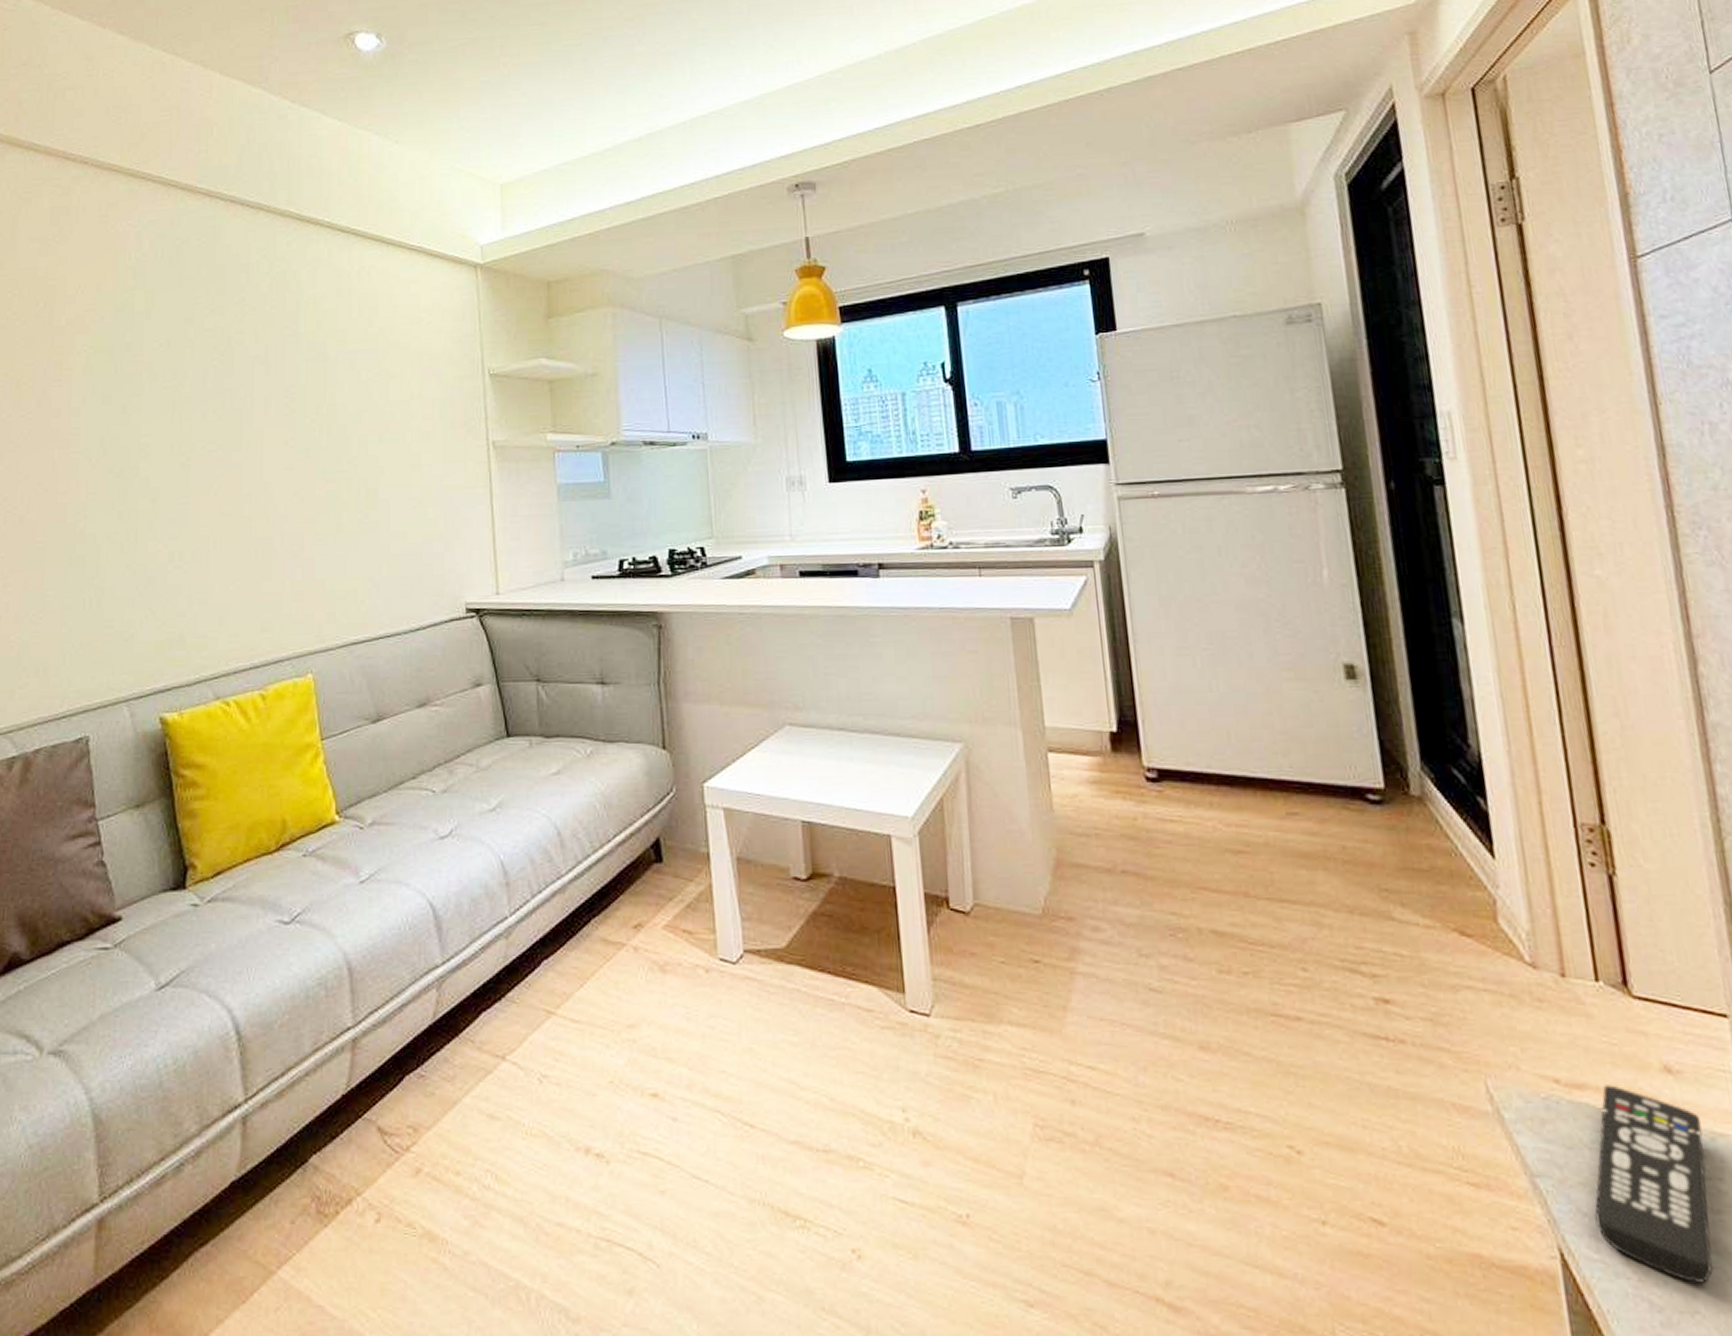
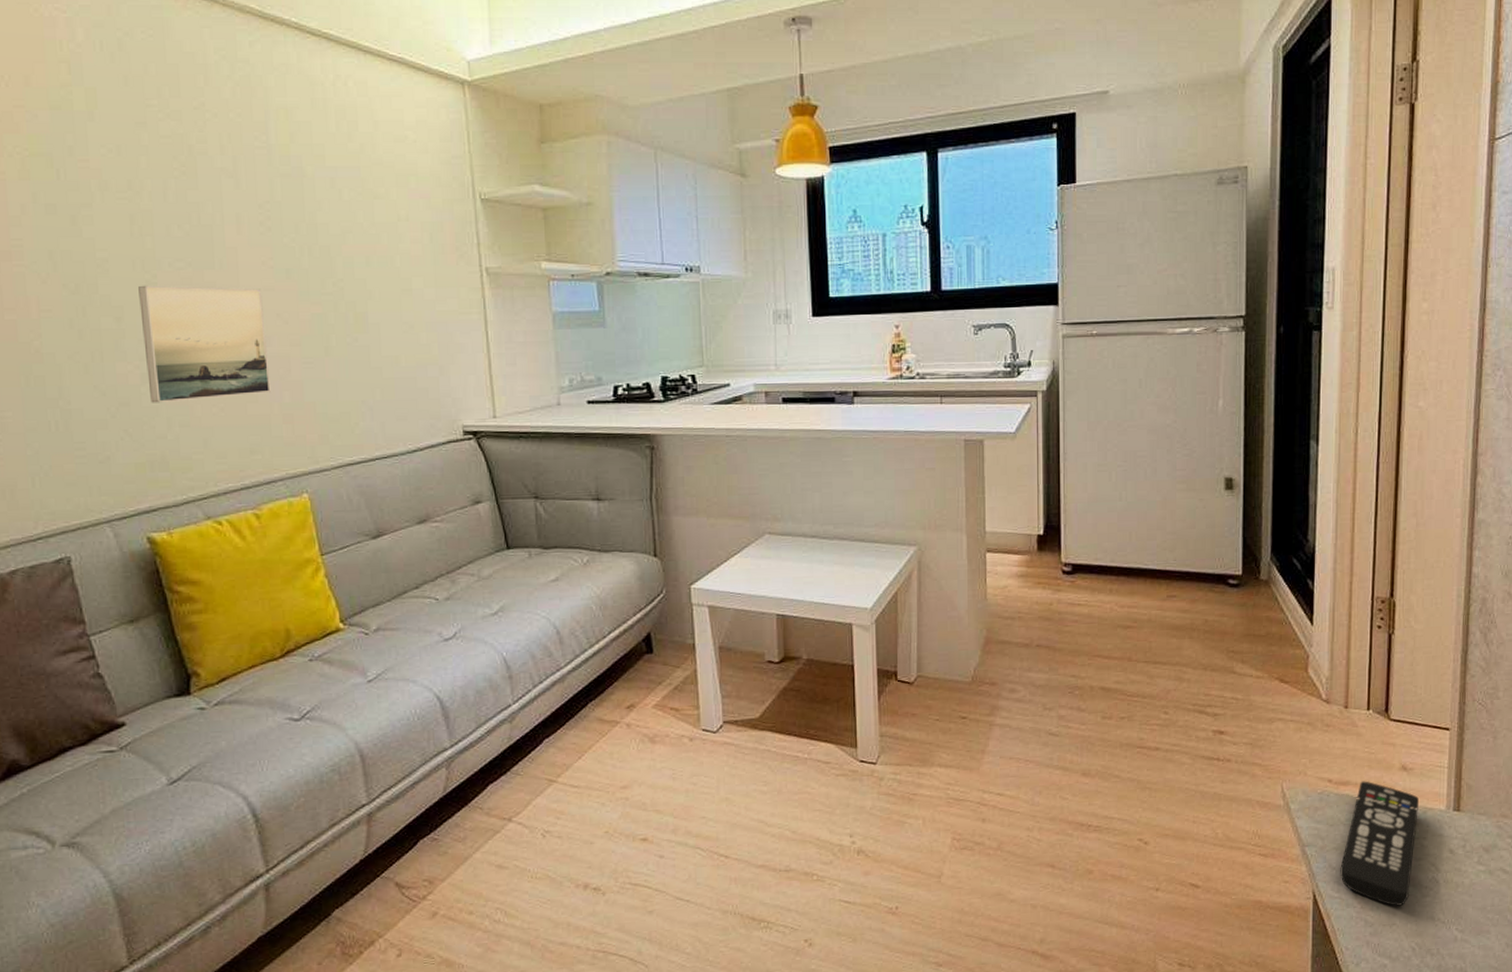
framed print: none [173,467,284,581] -> present [138,285,271,403]

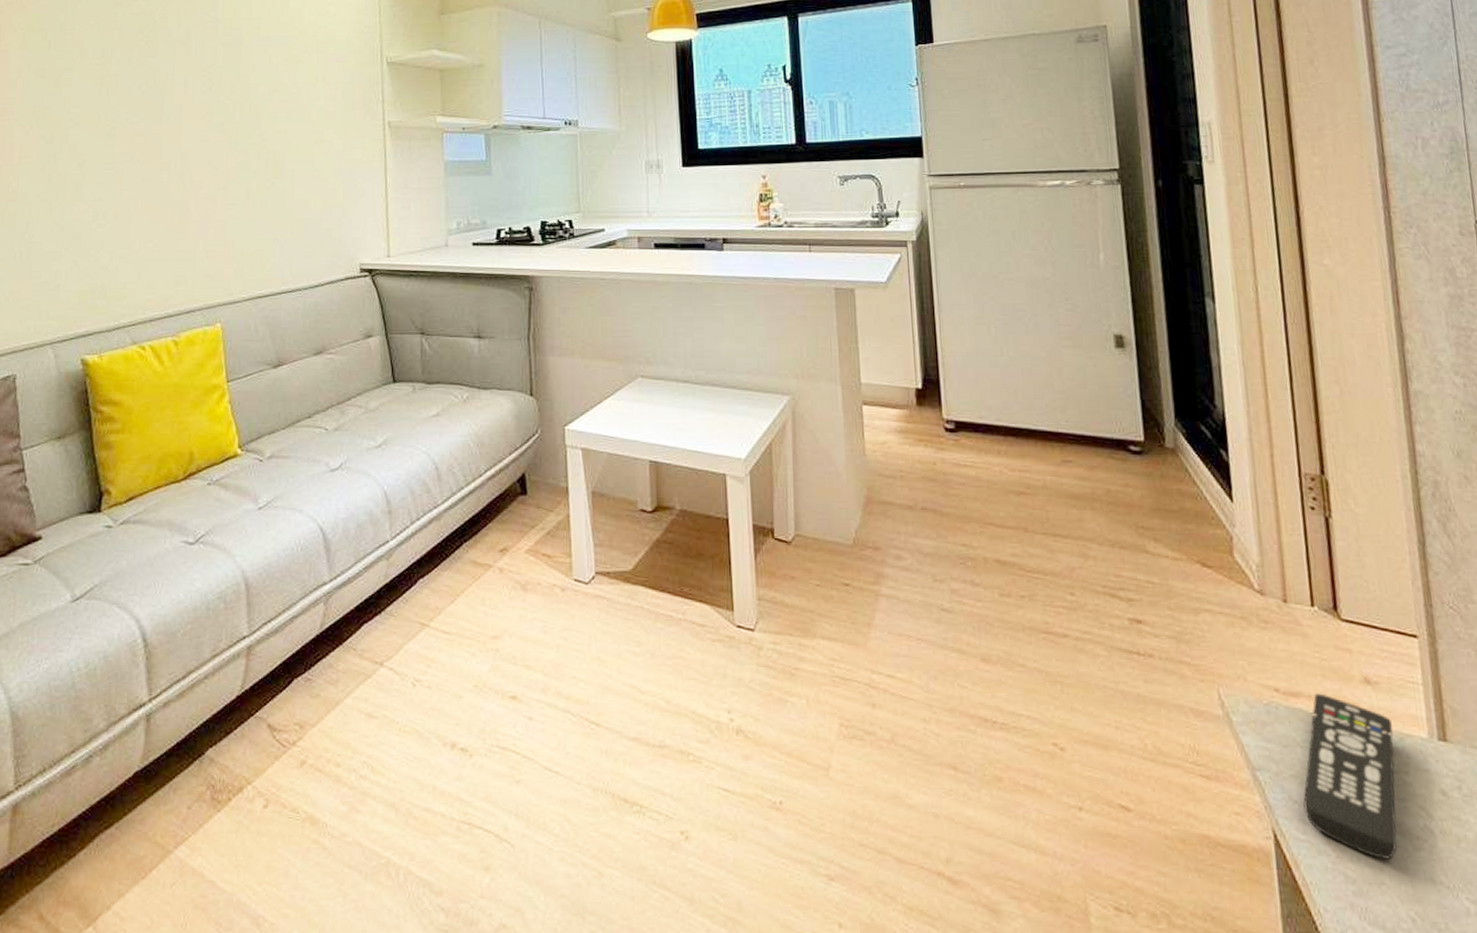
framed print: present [138,285,271,403] -> none [98,136,199,238]

